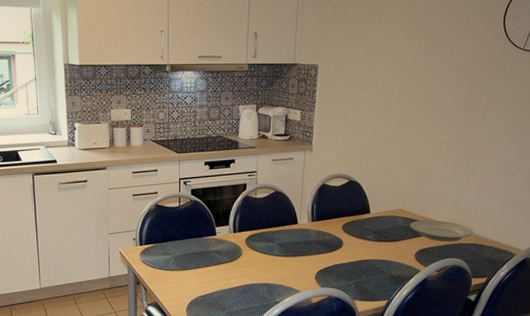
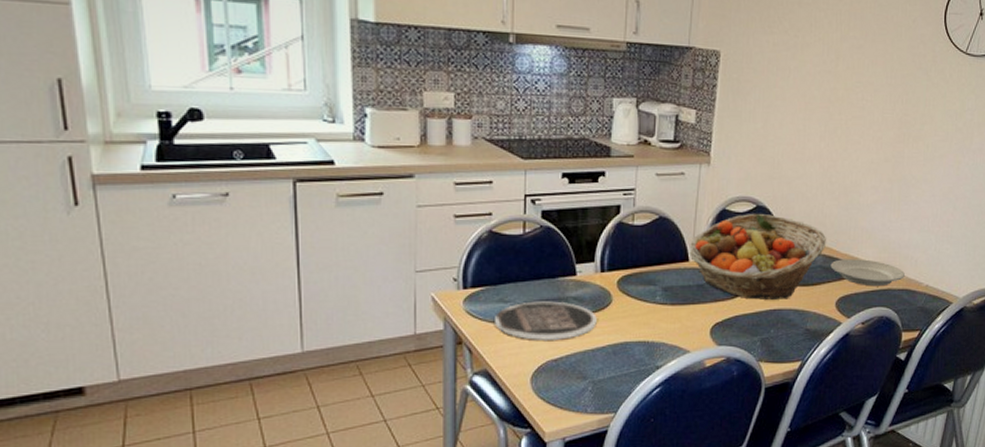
plate: none [161,254,231,282] -> present [495,301,597,340]
fruit basket: none [297,186,407,252] -> present [689,213,827,300]

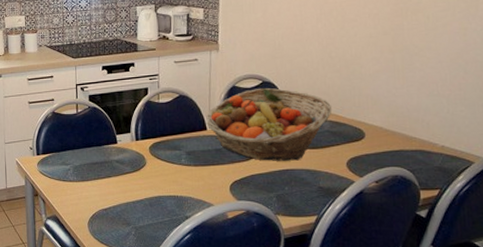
plate: present [495,301,597,340] -> none [60,164,135,194]
plate: present [830,259,906,287] -> none [338,123,418,148]

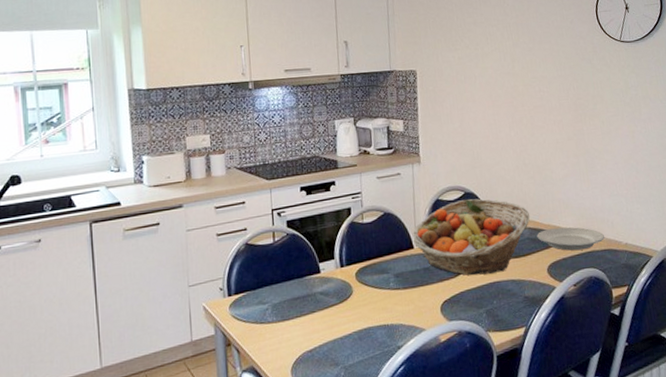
plate: none [338,123,418,148] -> present [536,227,605,251]

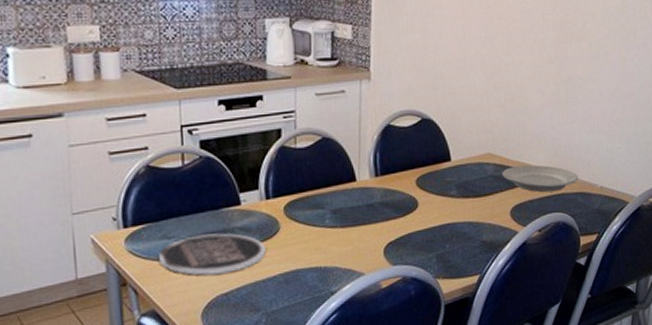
plate: none [256,298,342,335] -> present [159,233,266,276]
fruit basket: present [412,198,530,276] -> none [355,126,497,215]

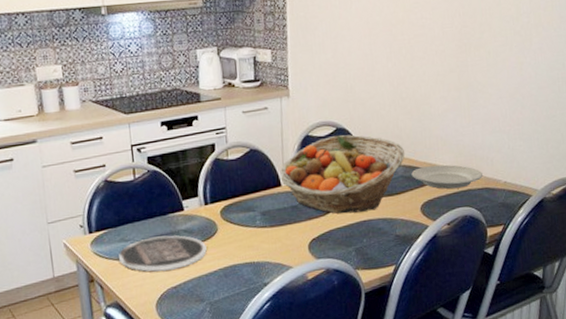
fruit basket: none [355,126,497,215] -> present [280,134,405,214]

